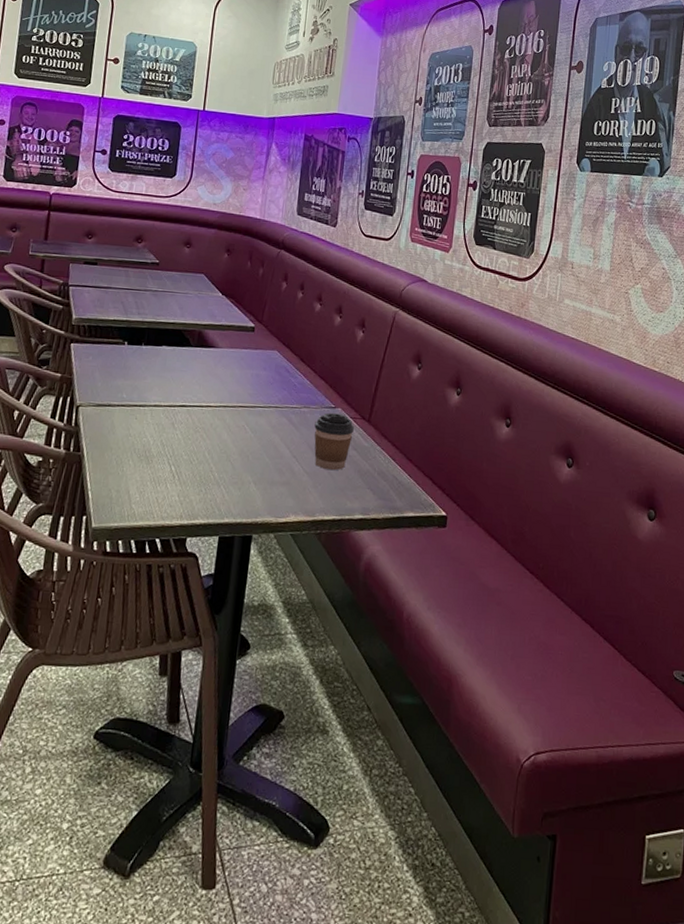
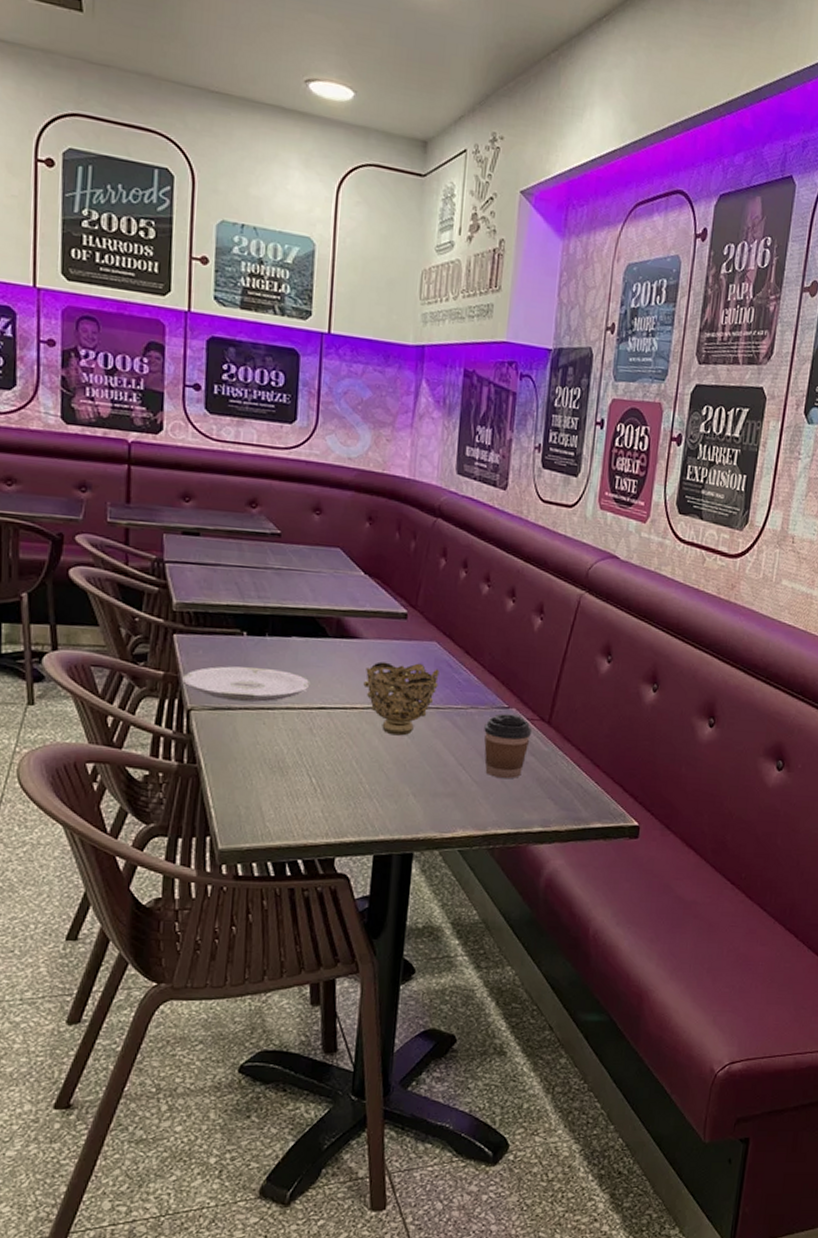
plate: none [75,370,175,400] -> present [182,666,311,702]
decorative bowl: none [217,367,279,431] -> present [363,661,440,736]

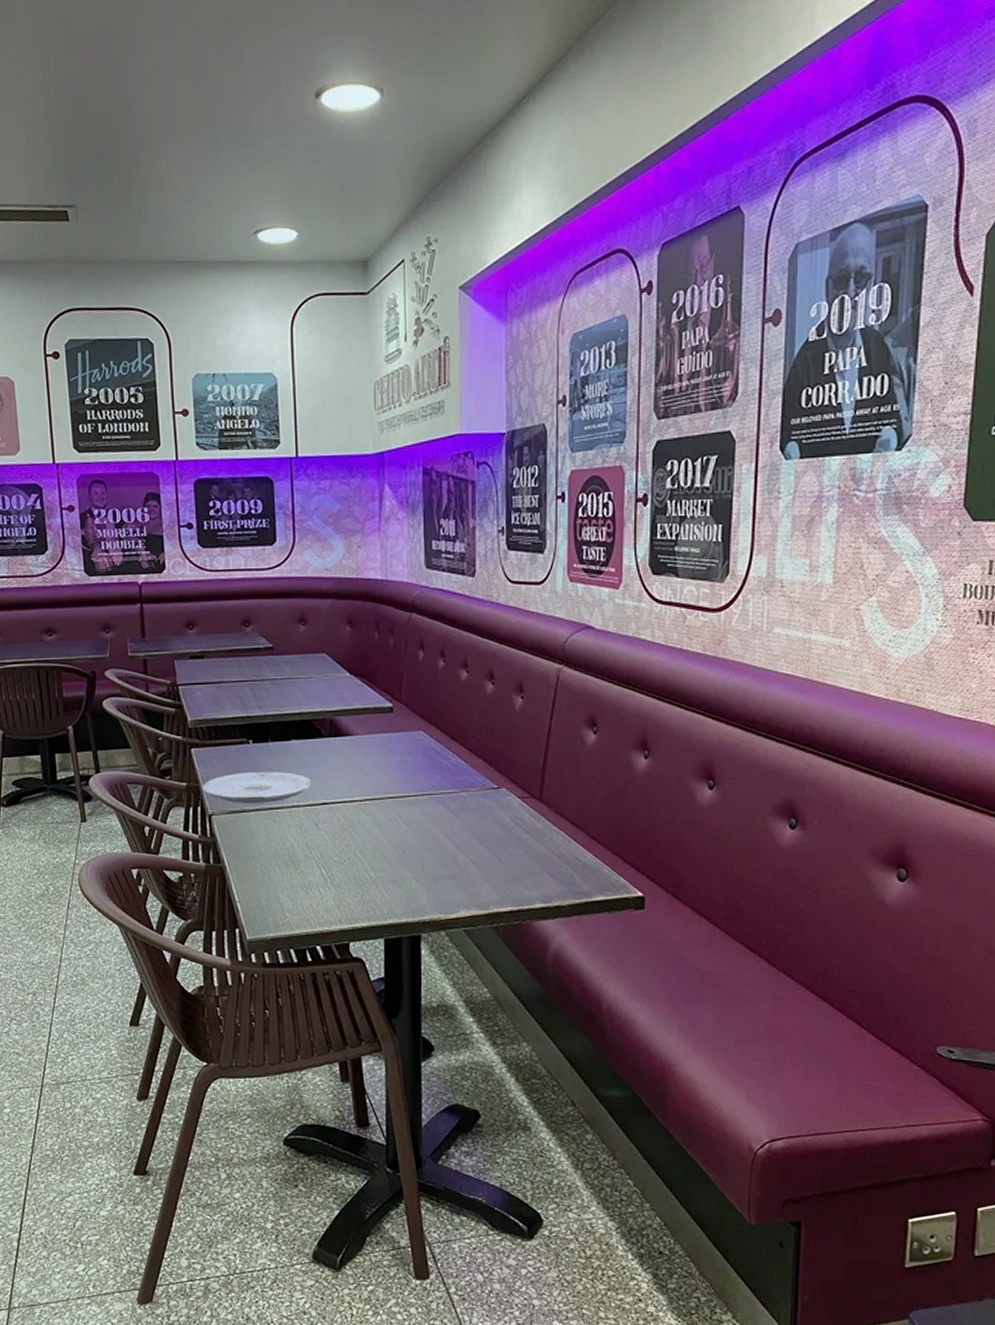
decorative bowl: present [363,661,440,736] -> none [359,753,429,824]
coffee cup: present [484,713,531,779] -> none [477,794,523,858]

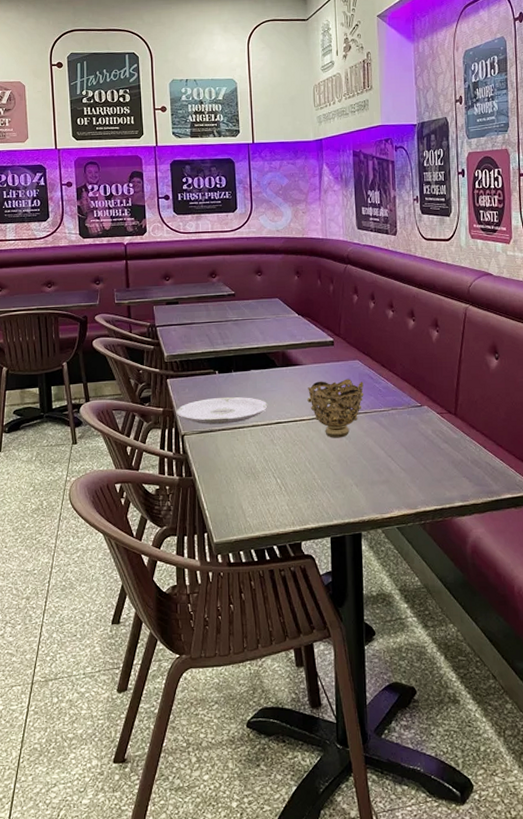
decorative bowl: none [359,753,429,824] -> present [307,379,364,438]

